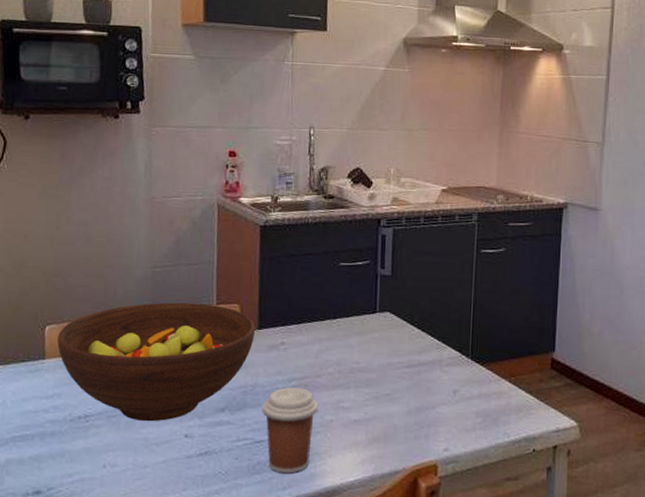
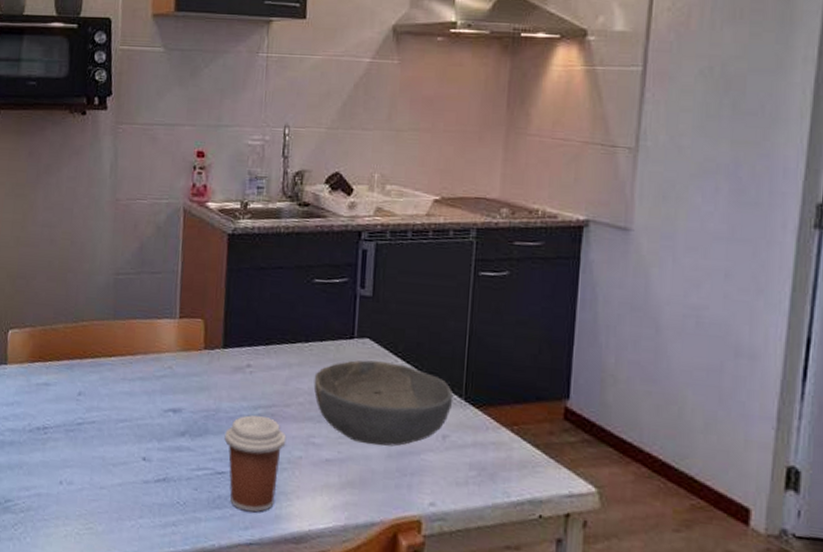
fruit bowl: present [57,302,255,422] -> none [19,312,220,440]
bowl: none [342,331,462,405] -> present [313,360,454,447]

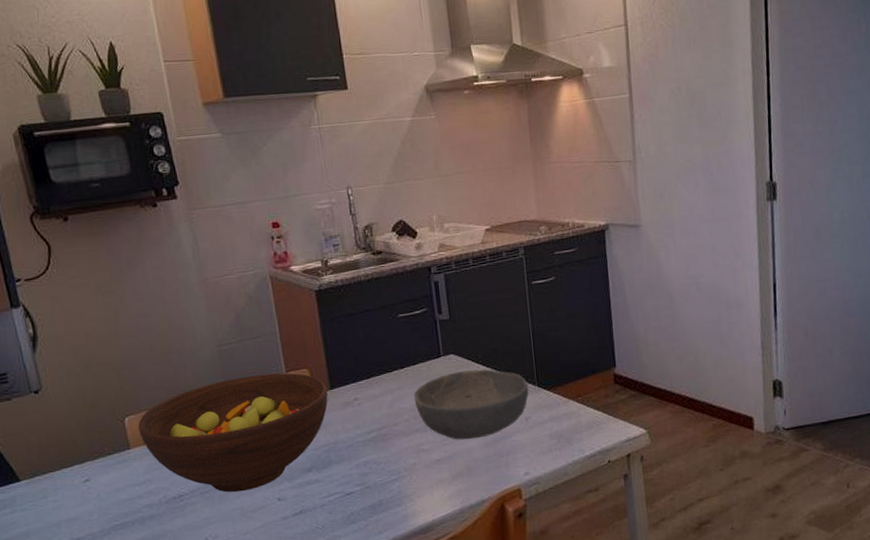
fruit bowl: none [19,312,220,440] -> present [138,373,328,493]
coffee cup: present [224,415,287,513] -> none [346,438,401,520]

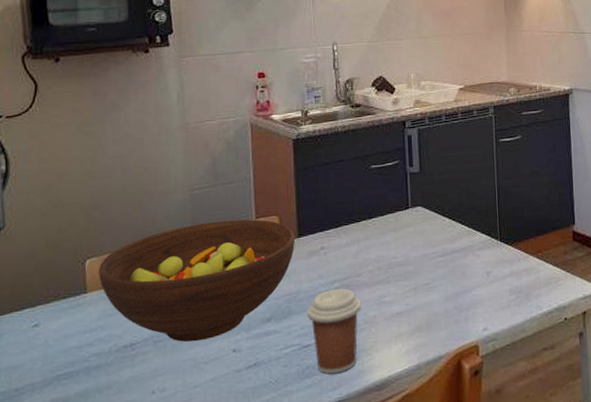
coffee cup: none [346,438,401,520] -> present [307,288,362,374]
bowl: present [413,369,529,440] -> none [379,222,492,293]

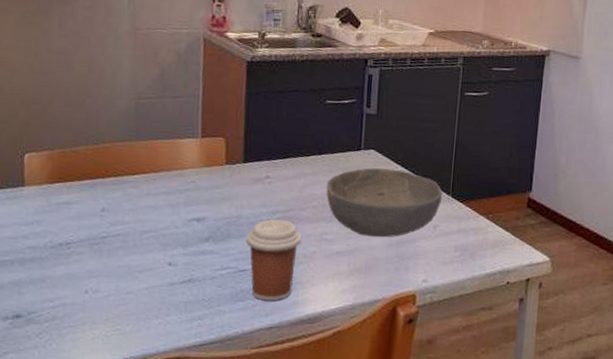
fruit bowl: present [99,219,295,342] -> none [37,133,240,250]
bowl: none [379,222,492,293] -> present [326,168,443,238]

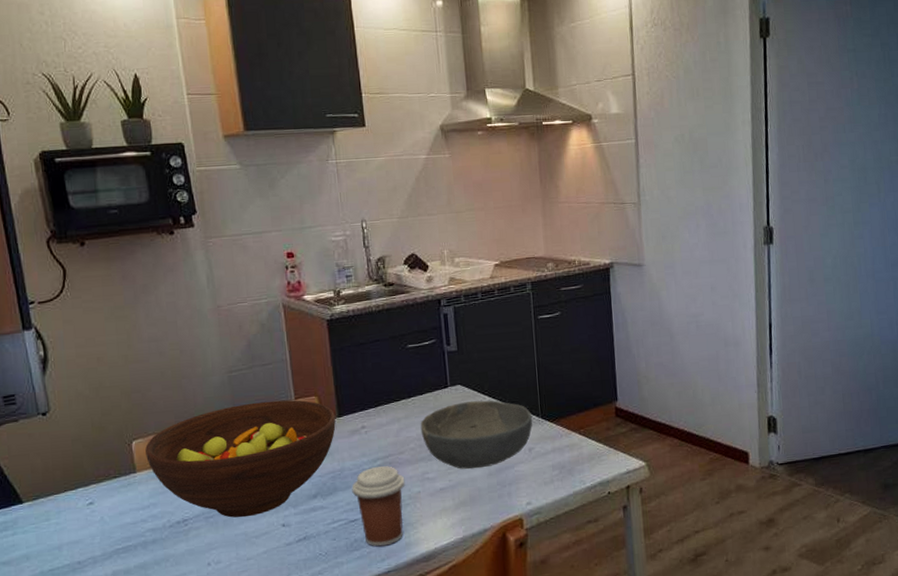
fruit bowl: none [37,133,240,250] -> present [145,400,336,518]

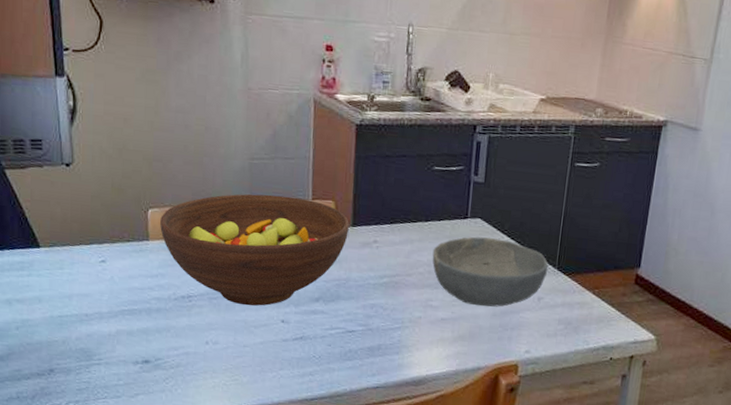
coffee cup: present [352,466,405,547] -> none [354,283,408,363]

